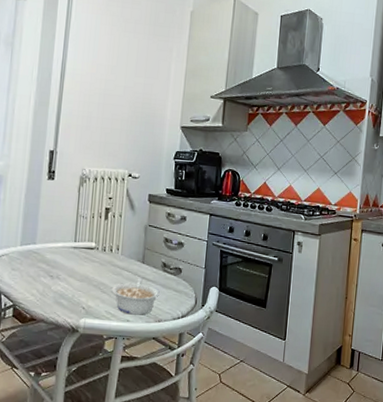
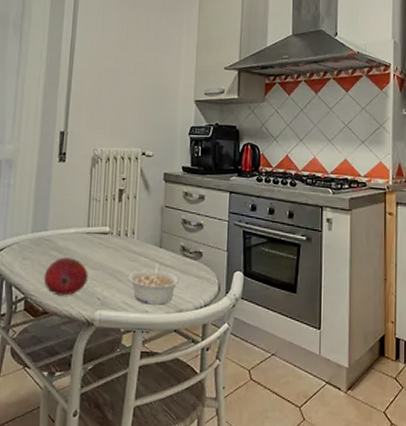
fruit: none [31,269,74,305] -> present [43,257,88,296]

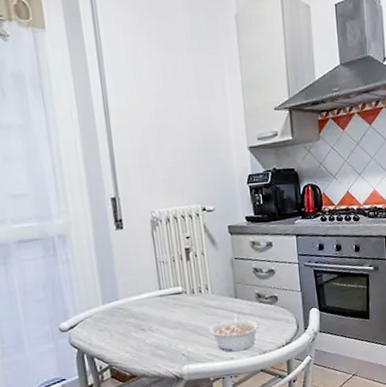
fruit: present [43,257,88,296] -> none [124,321,170,359]

